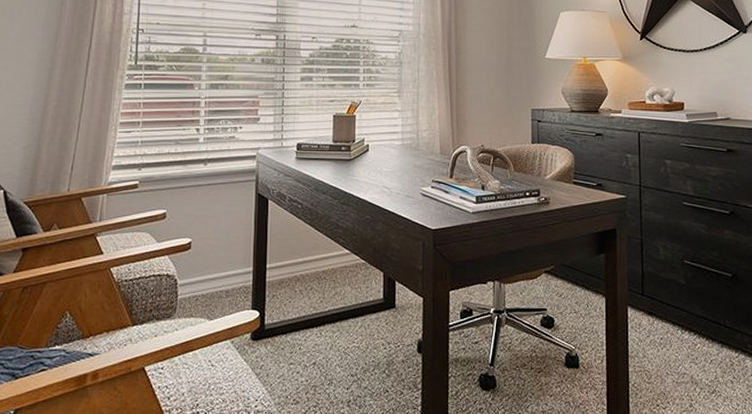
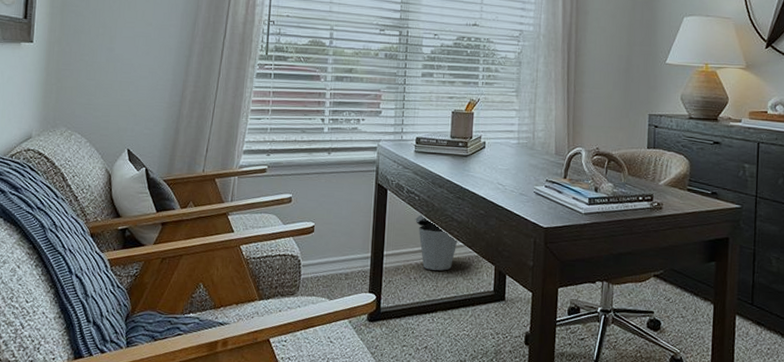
trash can: none [298,222,344,281] -> present [415,213,458,271]

